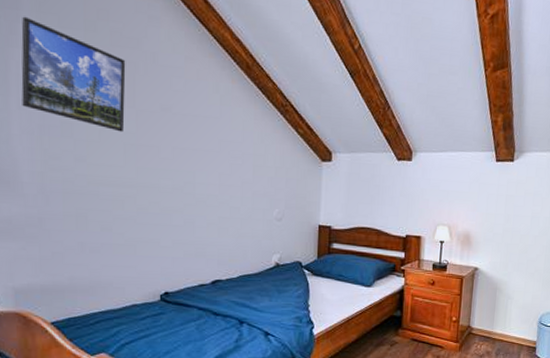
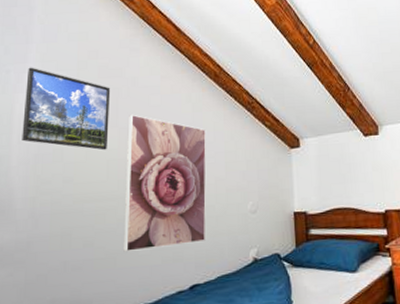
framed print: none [144,96,234,242] -> present [123,114,207,252]

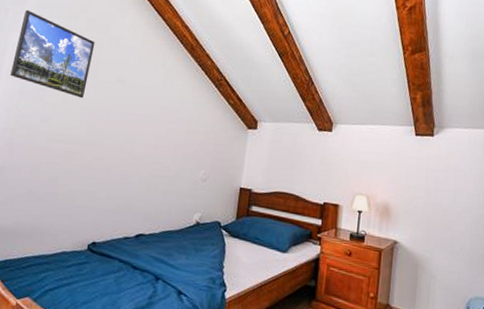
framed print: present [123,114,207,252] -> none [83,70,174,198]

